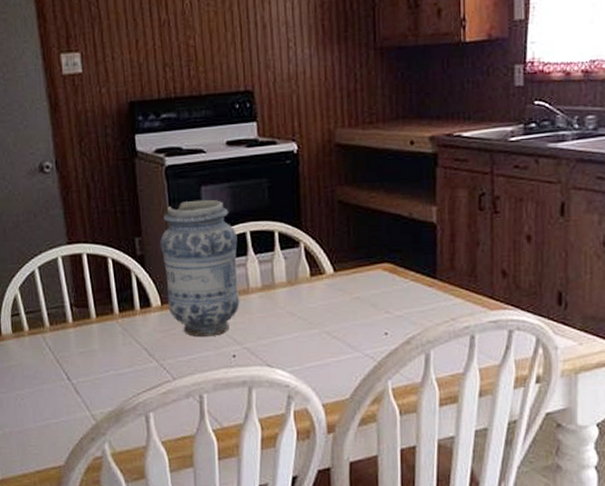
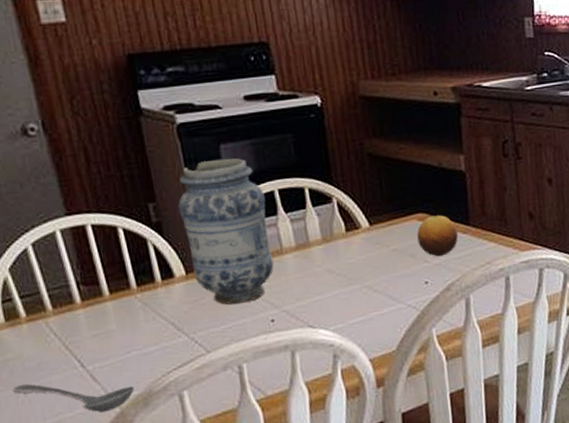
stirrer: none [12,390,109,423] -> present [12,384,134,413]
fruit: none [381,266,423,309] -> present [417,215,458,257]

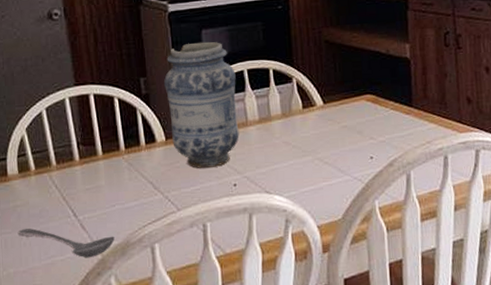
fruit: present [417,215,458,257] -> none [365,97,402,135]

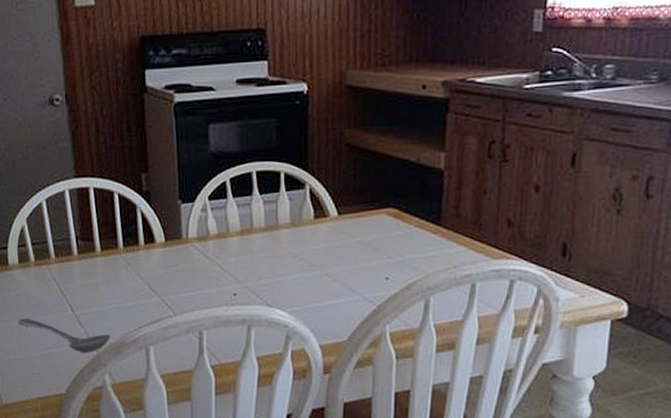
vase: present [164,41,240,169] -> none [167,137,243,274]

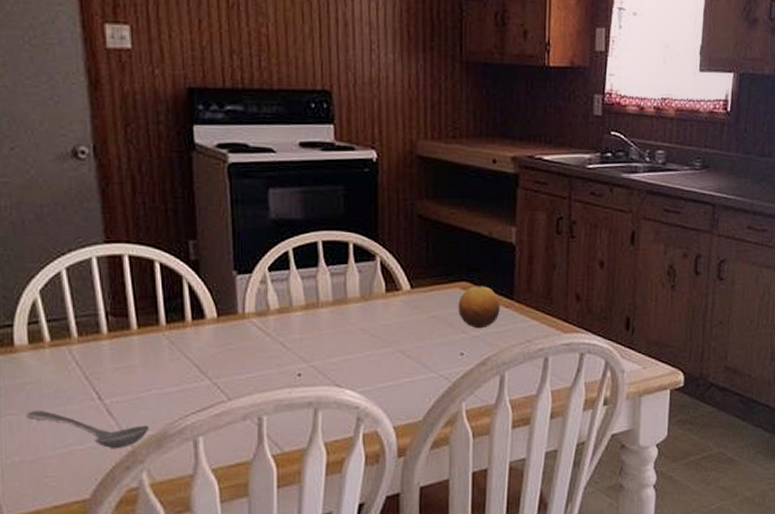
fruit: none [384,212,427,254] -> present [458,286,500,329]

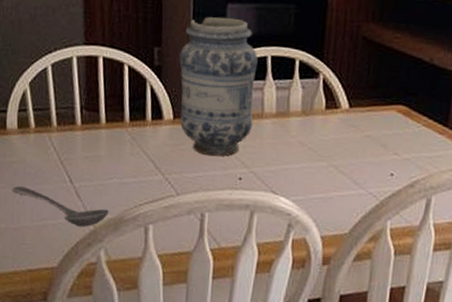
vase: none [219,203,308,353] -> present [179,17,258,157]
fruit: present [458,286,500,329] -> none [392,110,434,152]

